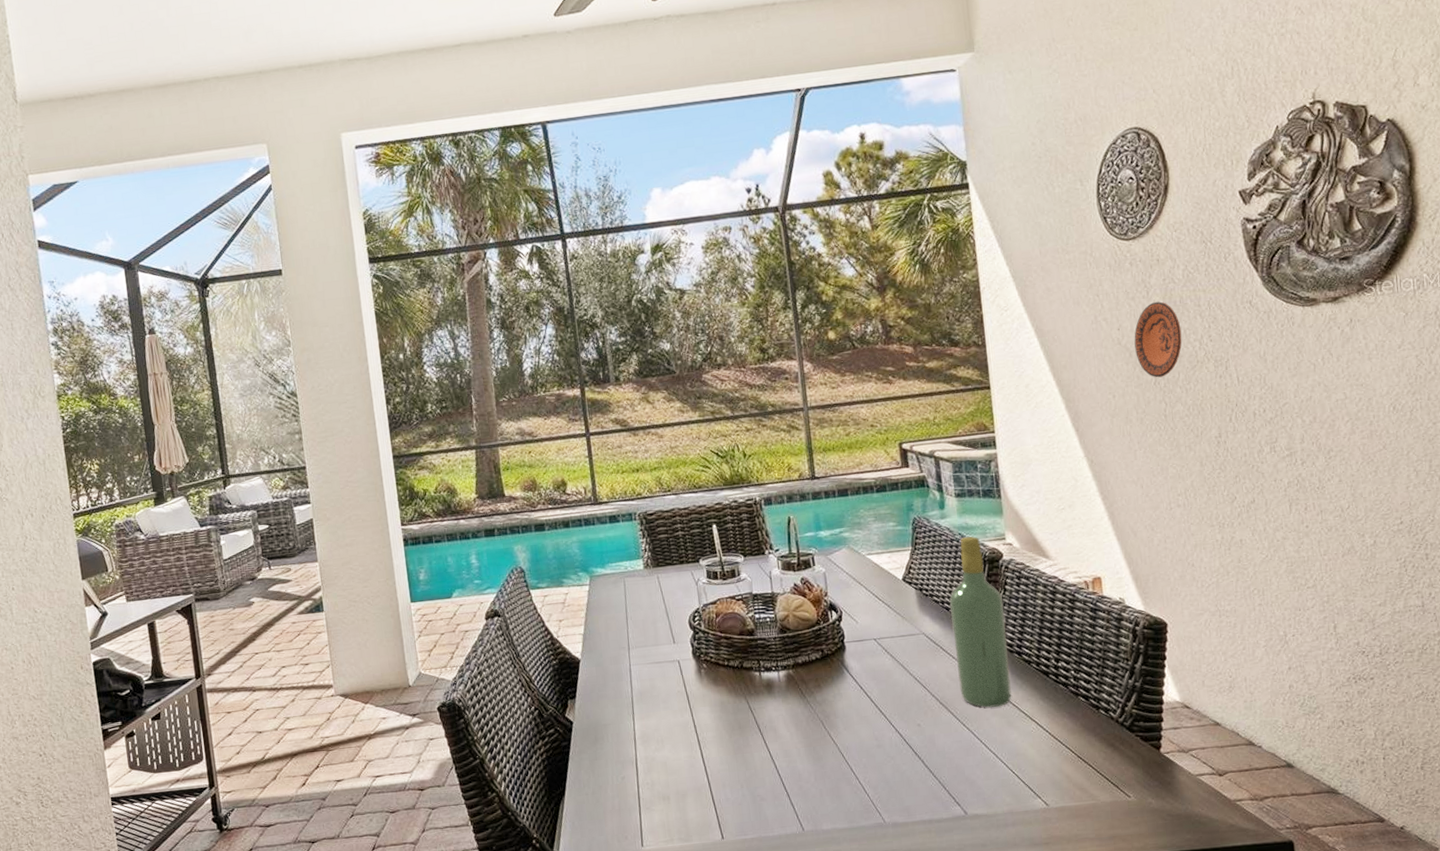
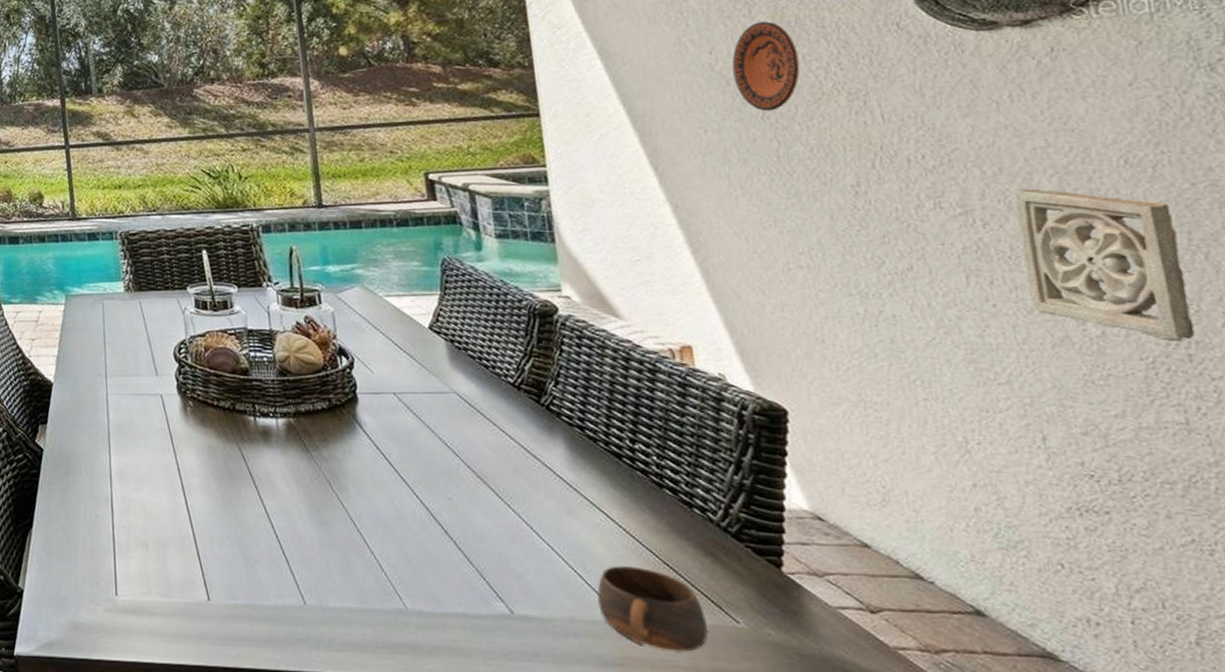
wine bottle: present [949,536,1012,708] -> none [488,285,572,489]
cup: none [1029,762,1108,827] -> present [597,566,708,653]
wall ornament: none [1323,432,1431,545] -> present [1015,188,1195,341]

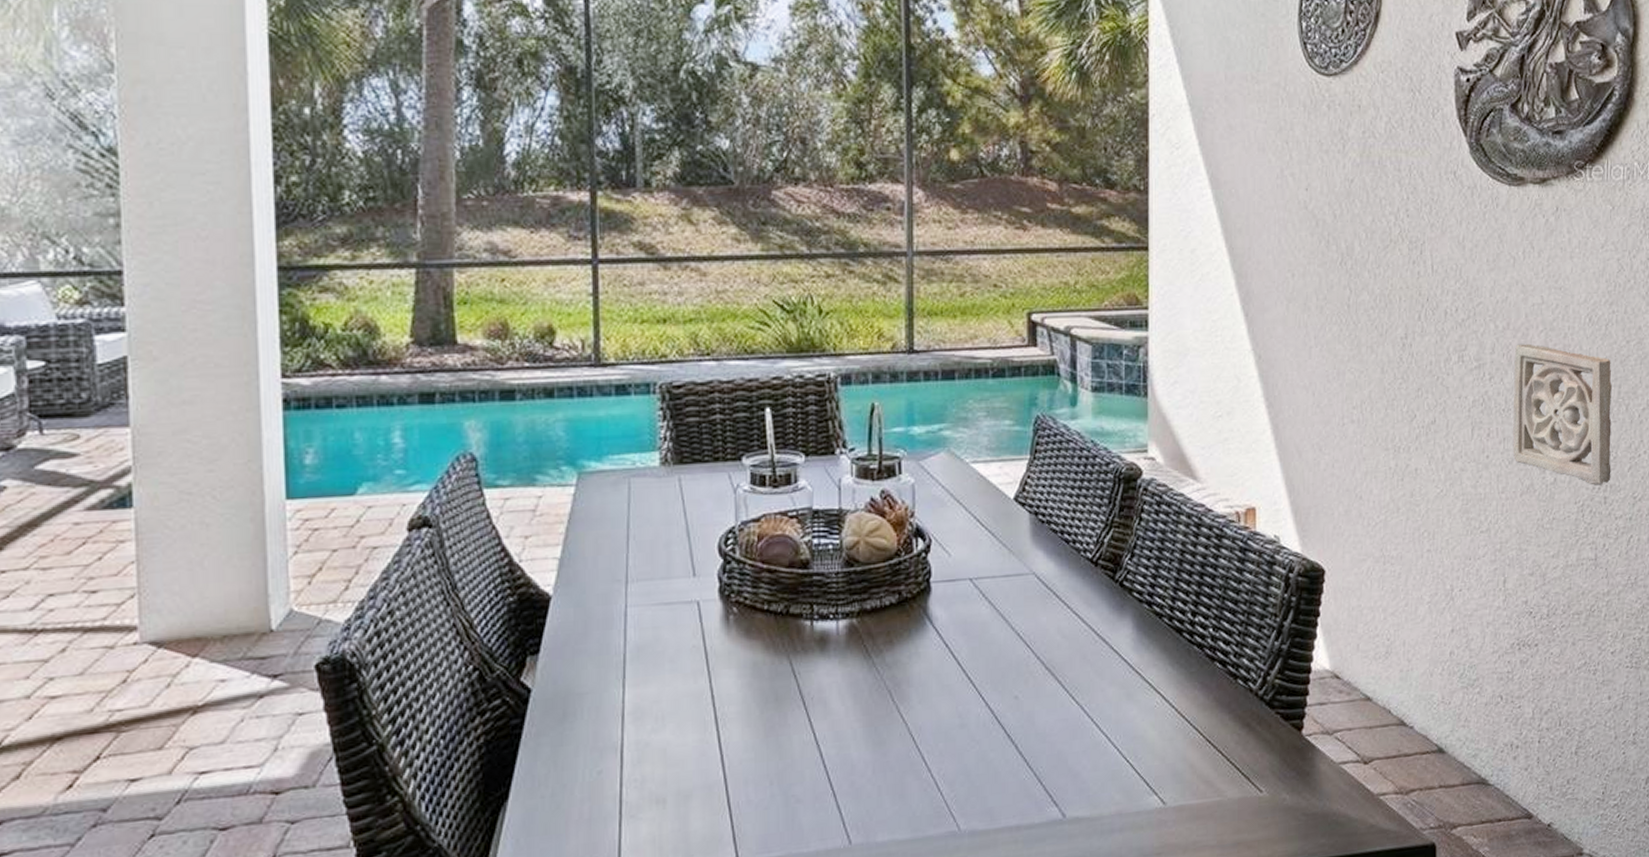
cup: present [597,566,708,653] -> none [1145,748,1235,831]
decorative plate: present [732,21,800,112] -> none [1323,159,1377,257]

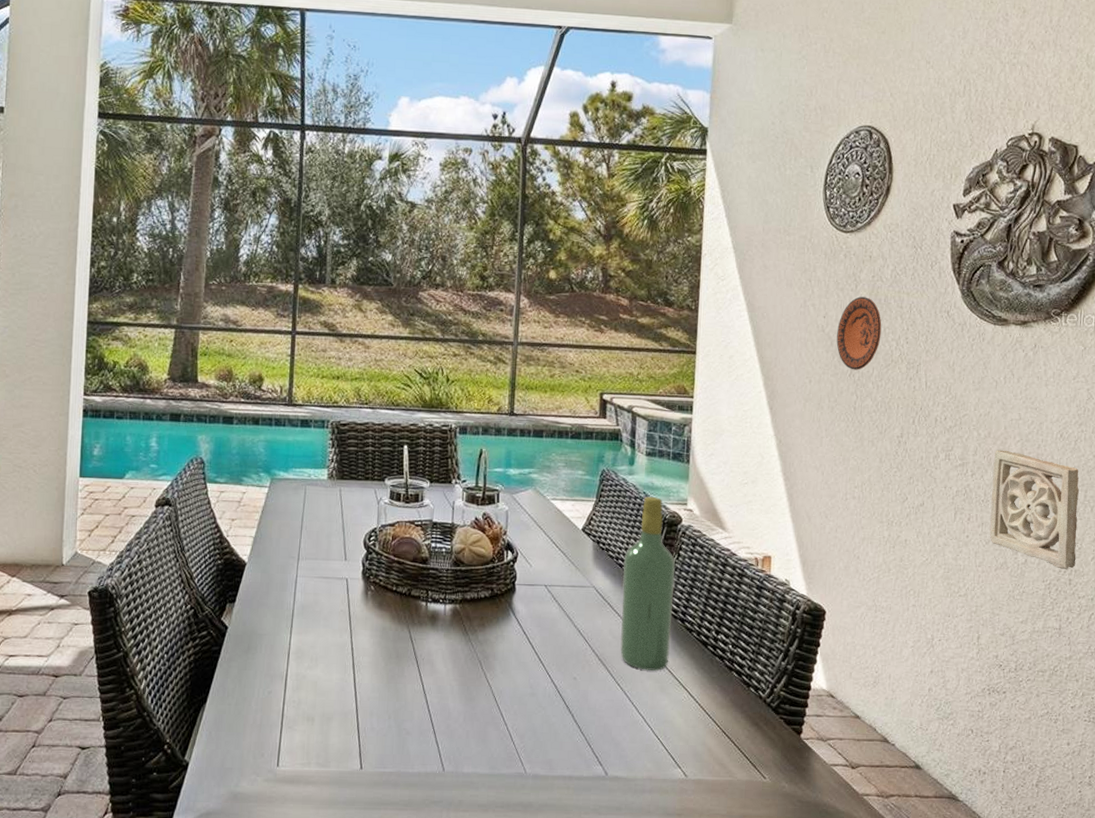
wine bottle: none [1070,446,1137,675] -> present [620,497,675,671]
decorative plate: none [1323,159,1377,257] -> present [836,296,882,370]

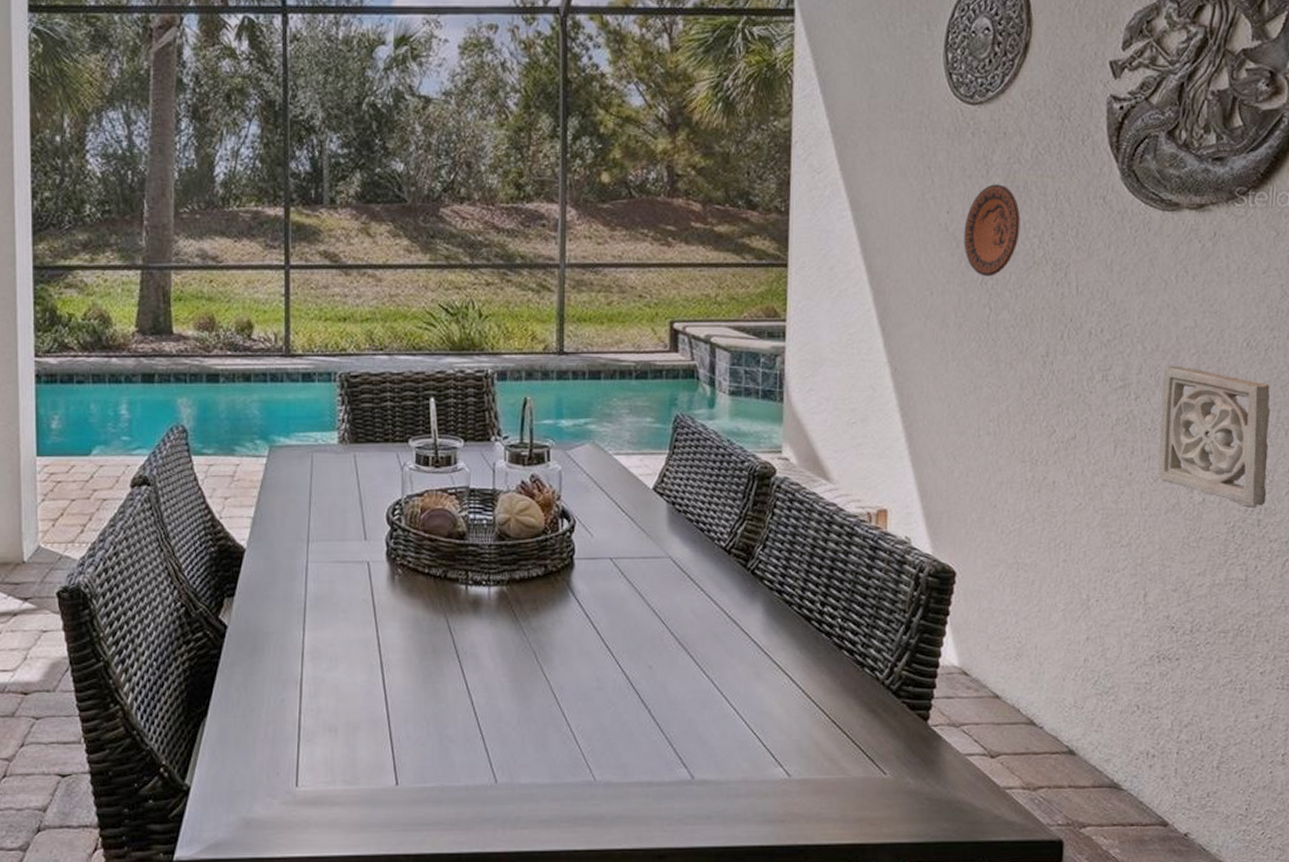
wine bottle: present [620,497,675,671] -> none [704,445,769,653]

